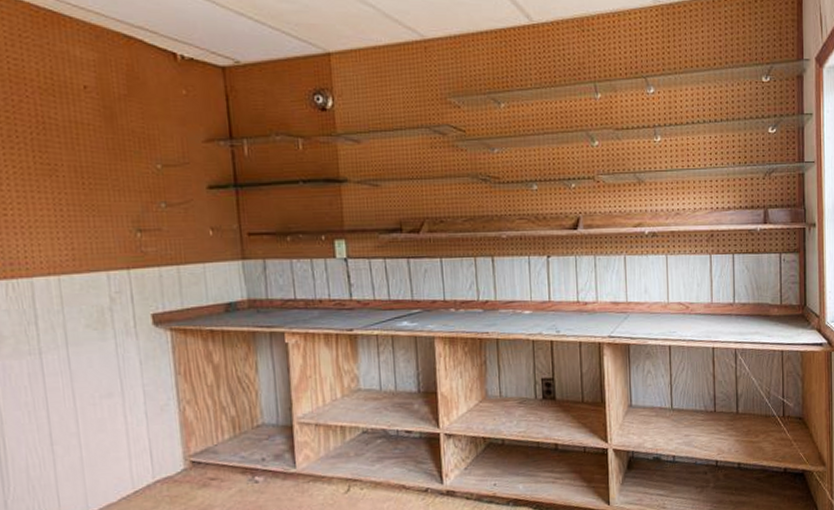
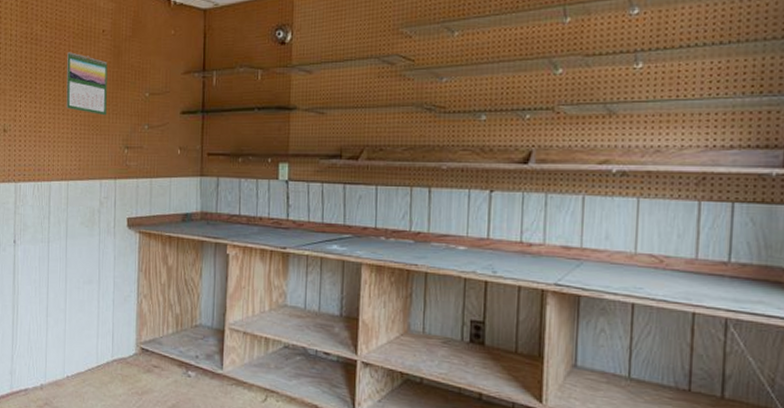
calendar: none [33,112,104,193] -> present [66,52,108,116]

